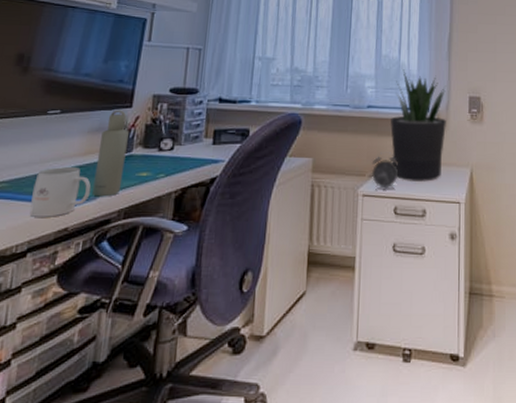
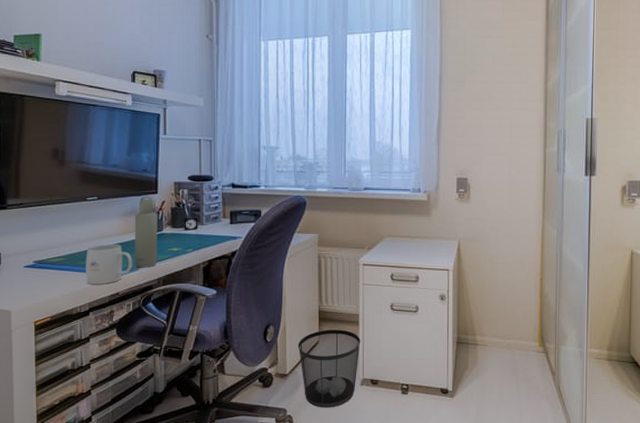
waste bin: none [279,276,356,382] -> present [297,329,361,408]
alarm clock: present [371,152,399,189] -> none [370,228,394,259]
planter: present [390,69,447,182] -> none [386,154,436,253]

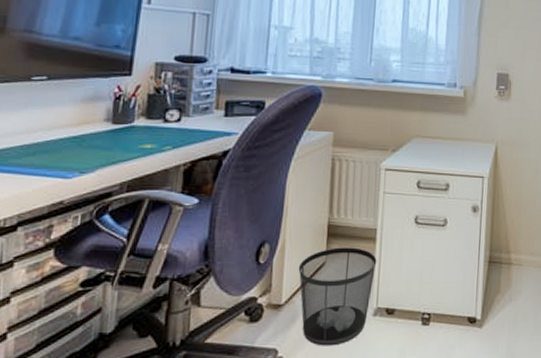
mug: present [86,244,133,284] -> none [17,137,88,190]
bottle: present [134,195,158,268] -> none [89,77,129,170]

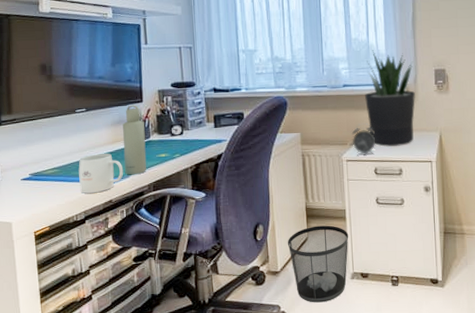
mug: none [17,137,88,190] -> present [78,153,124,193]
bottle: none [89,77,129,170] -> present [123,104,147,175]
alarm clock: none [394,127,424,163] -> present [351,123,376,154]
planter: none [416,43,475,157] -> present [365,50,415,147]

